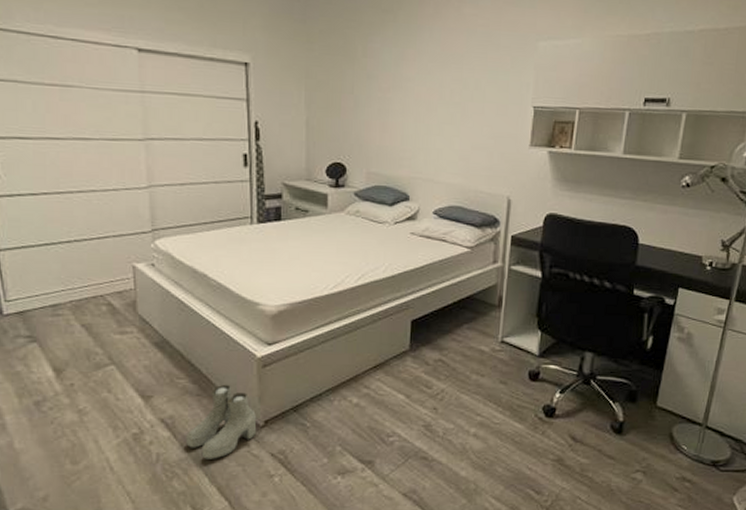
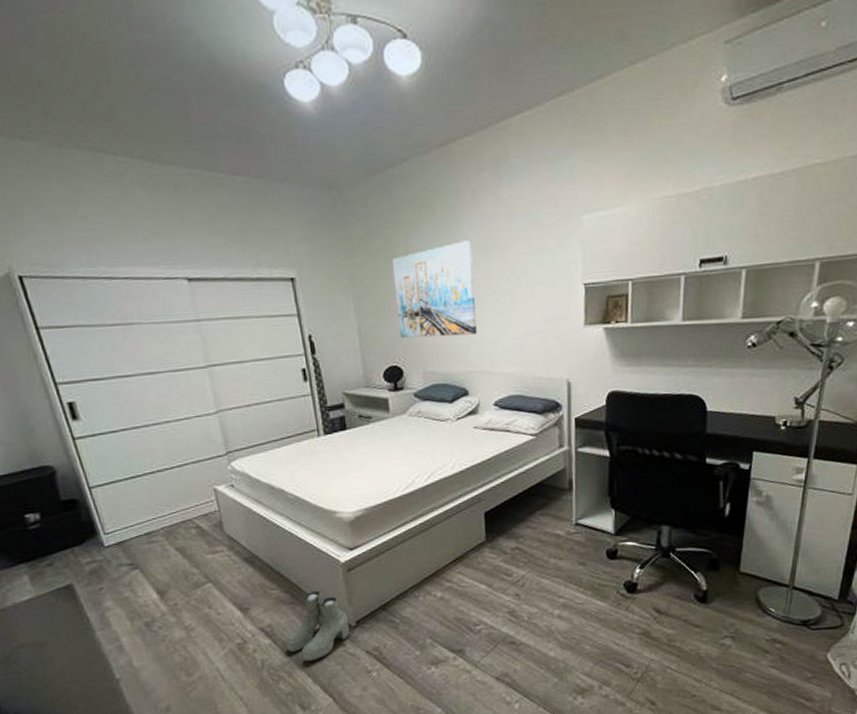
wall art: none [348,50,430,142] -> present [392,240,478,338]

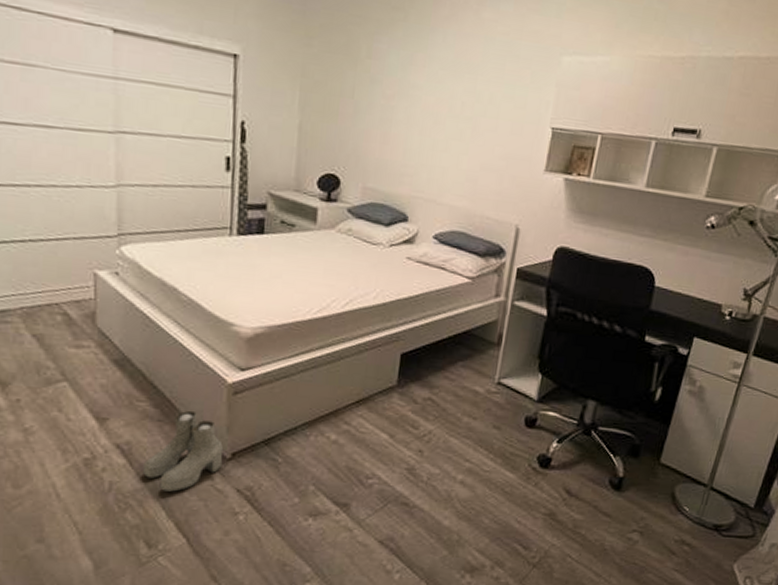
wall art: present [392,240,478,338] -> none [344,55,442,158]

